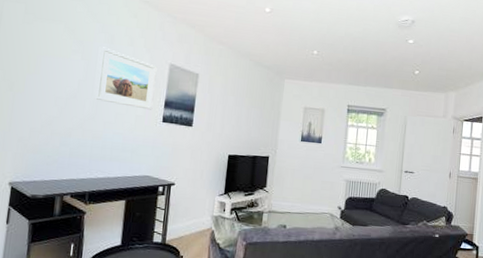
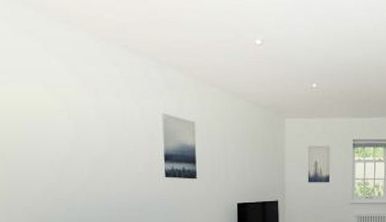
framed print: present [94,46,157,110] -> none [84,102,153,166]

